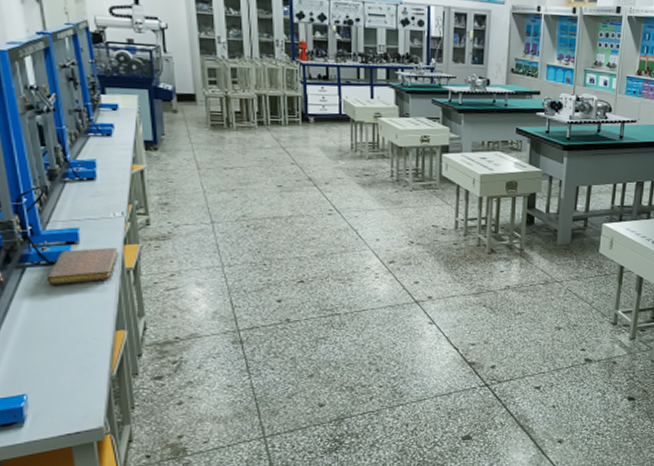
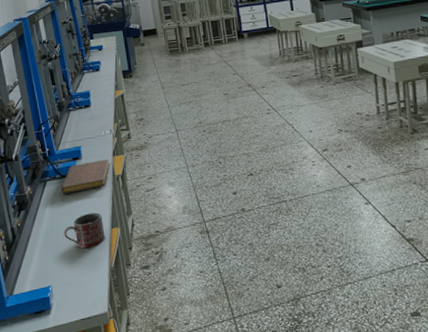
mug: none [48,310,106,352] -> present [64,212,105,249]

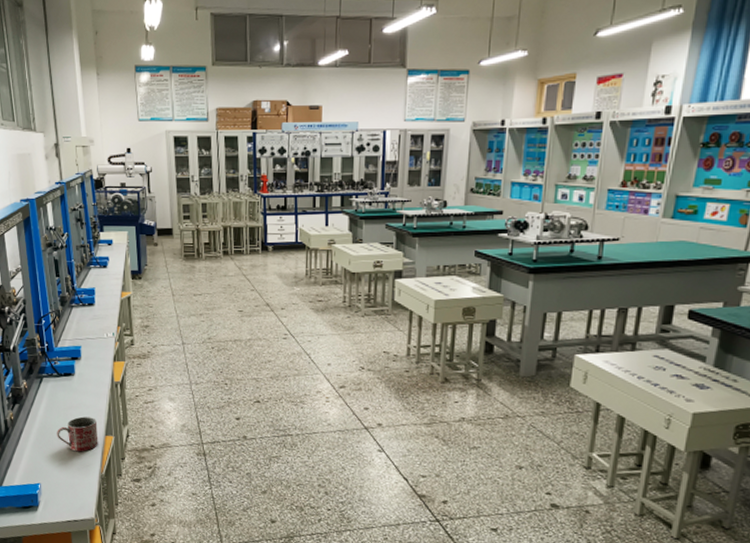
notebook: present [61,159,110,194] -> none [57,363,109,394]

